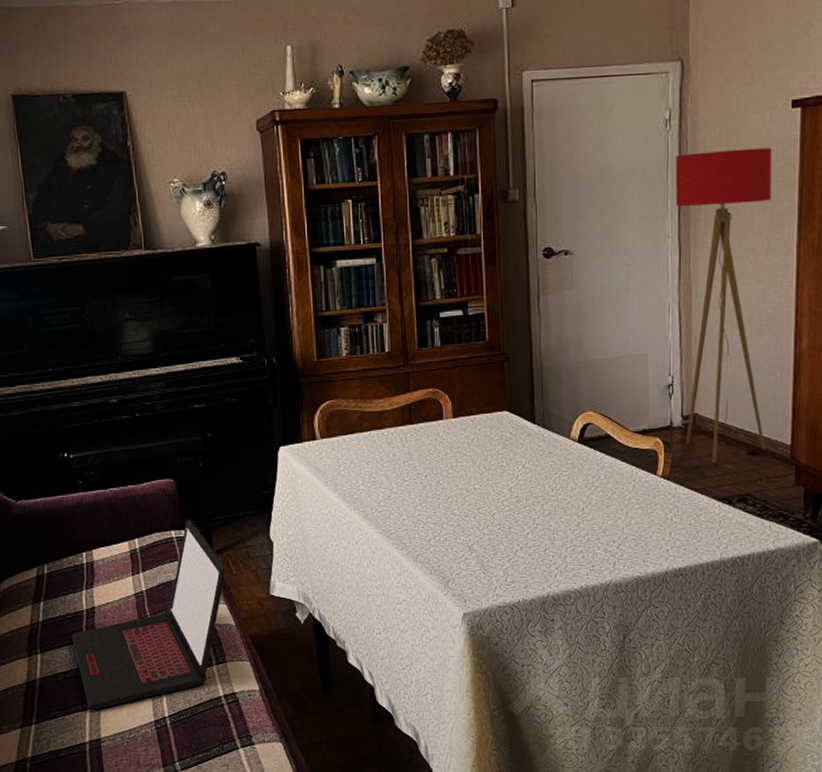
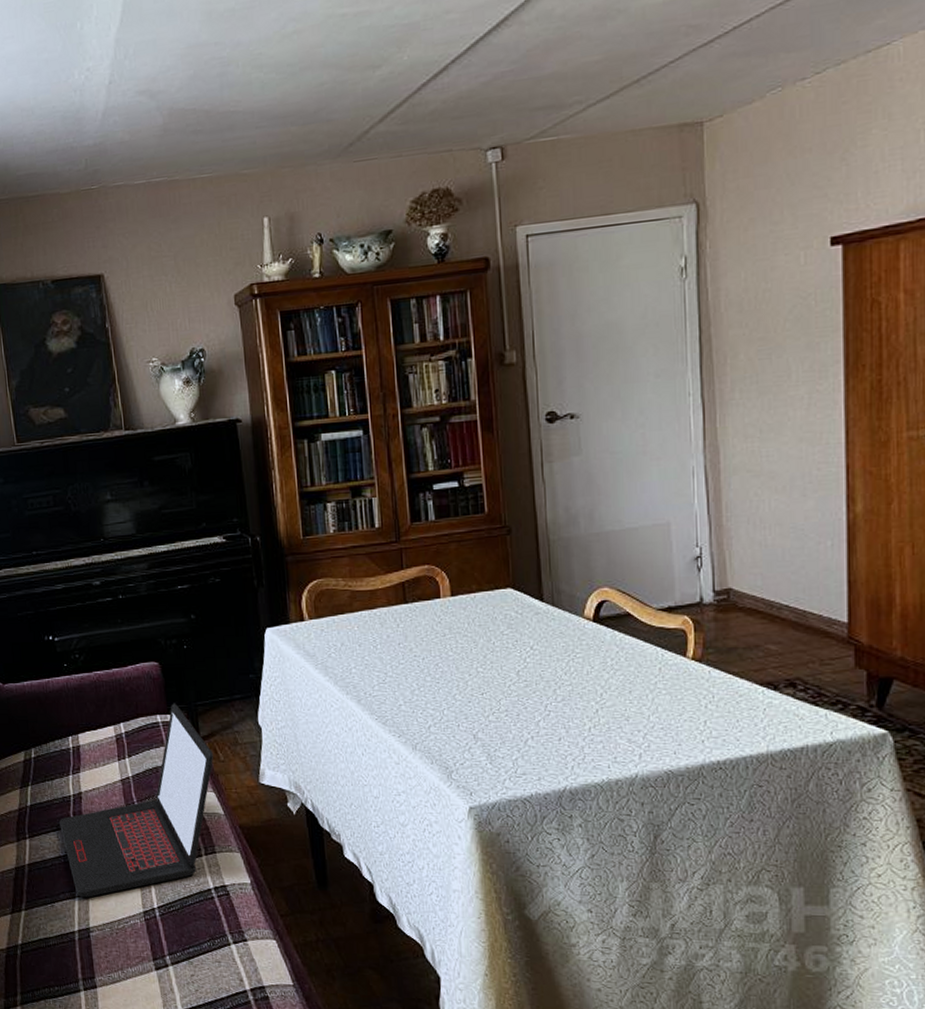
floor lamp: present [675,147,772,464] -> none [695,291,817,644]

